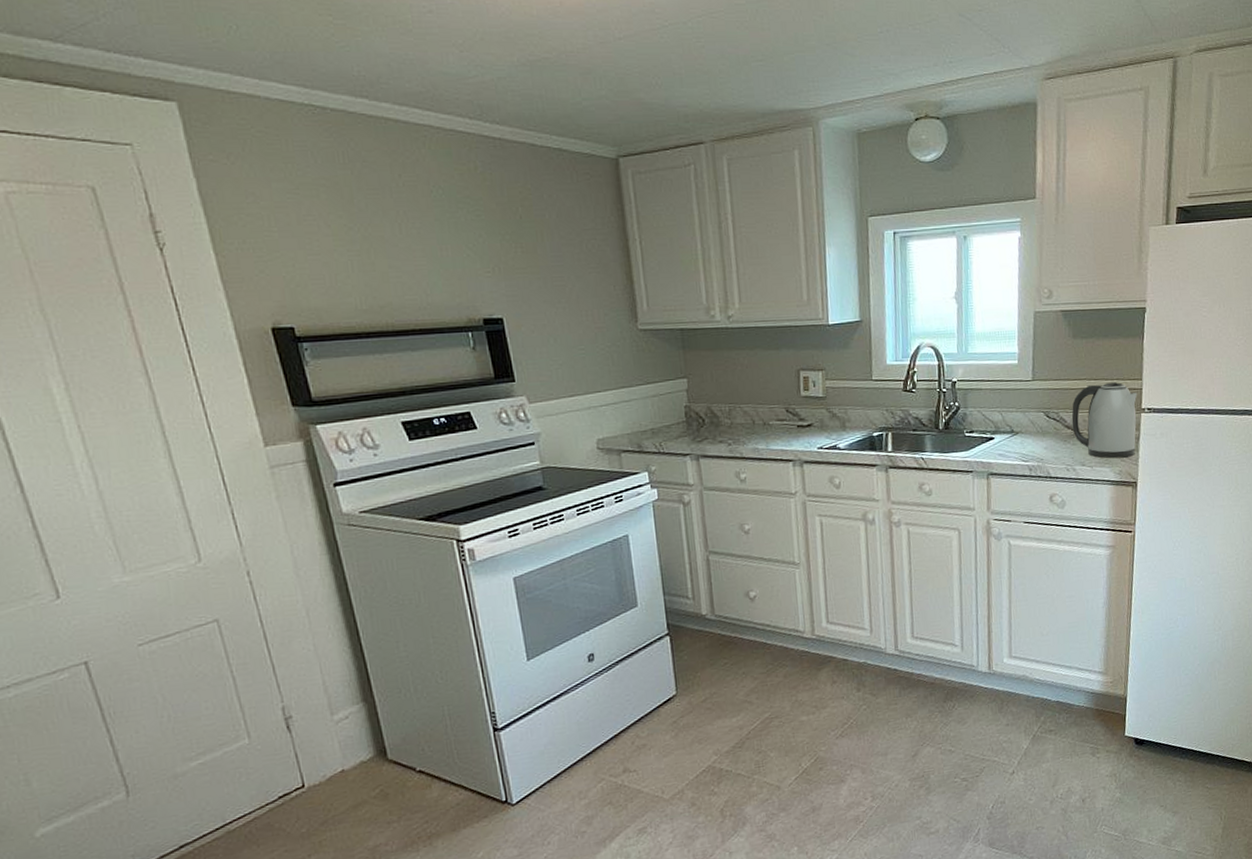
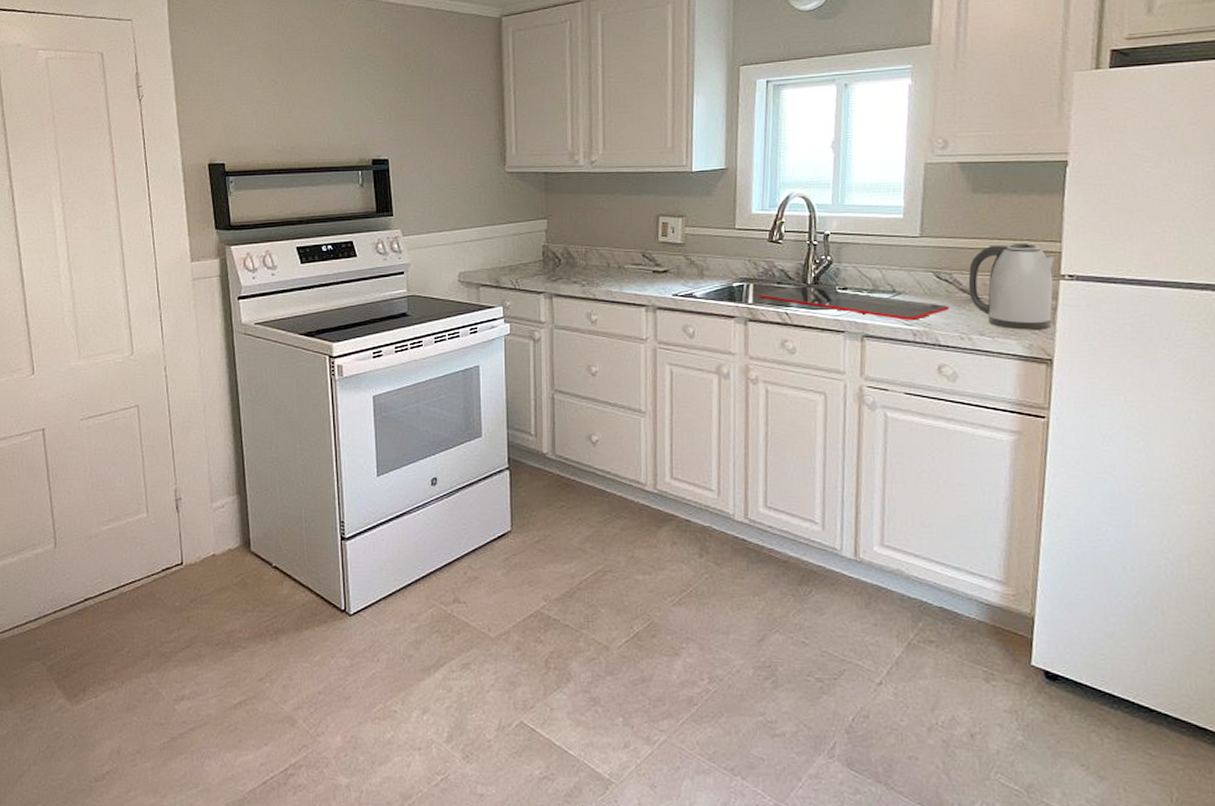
cutting board: none [896,432,1057,457] -> present [758,286,949,320]

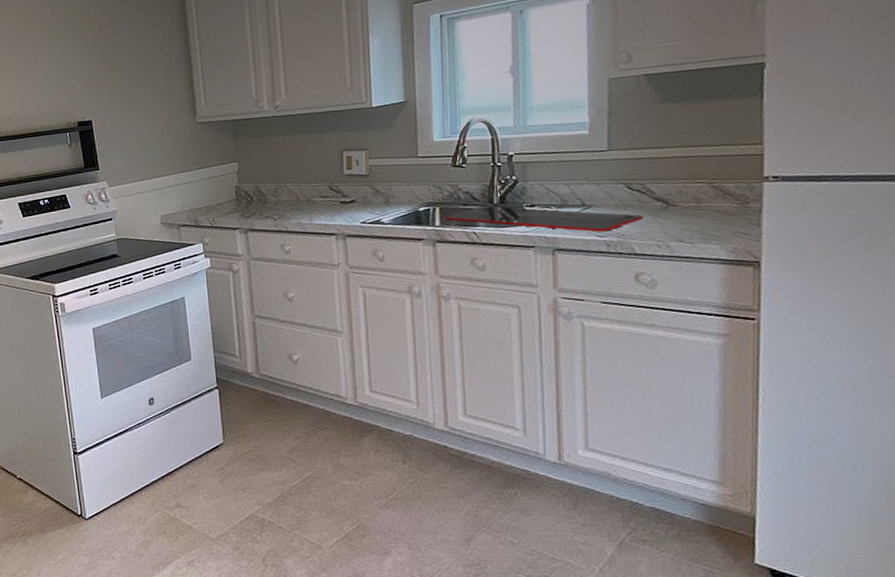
kettle: present [968,242,1055,330] -> none [662,147,757,235]

